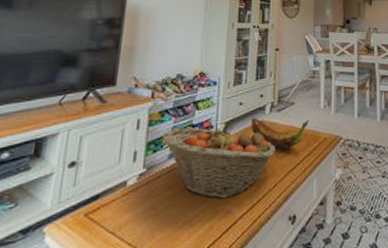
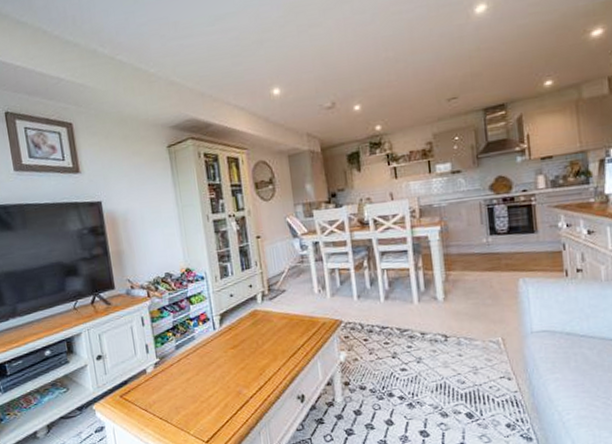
fruit basket: present [162,127,276,199] -> none [165,318,275,382]
banana: present [251,117,309,149] -> none [245,306,304,336]

